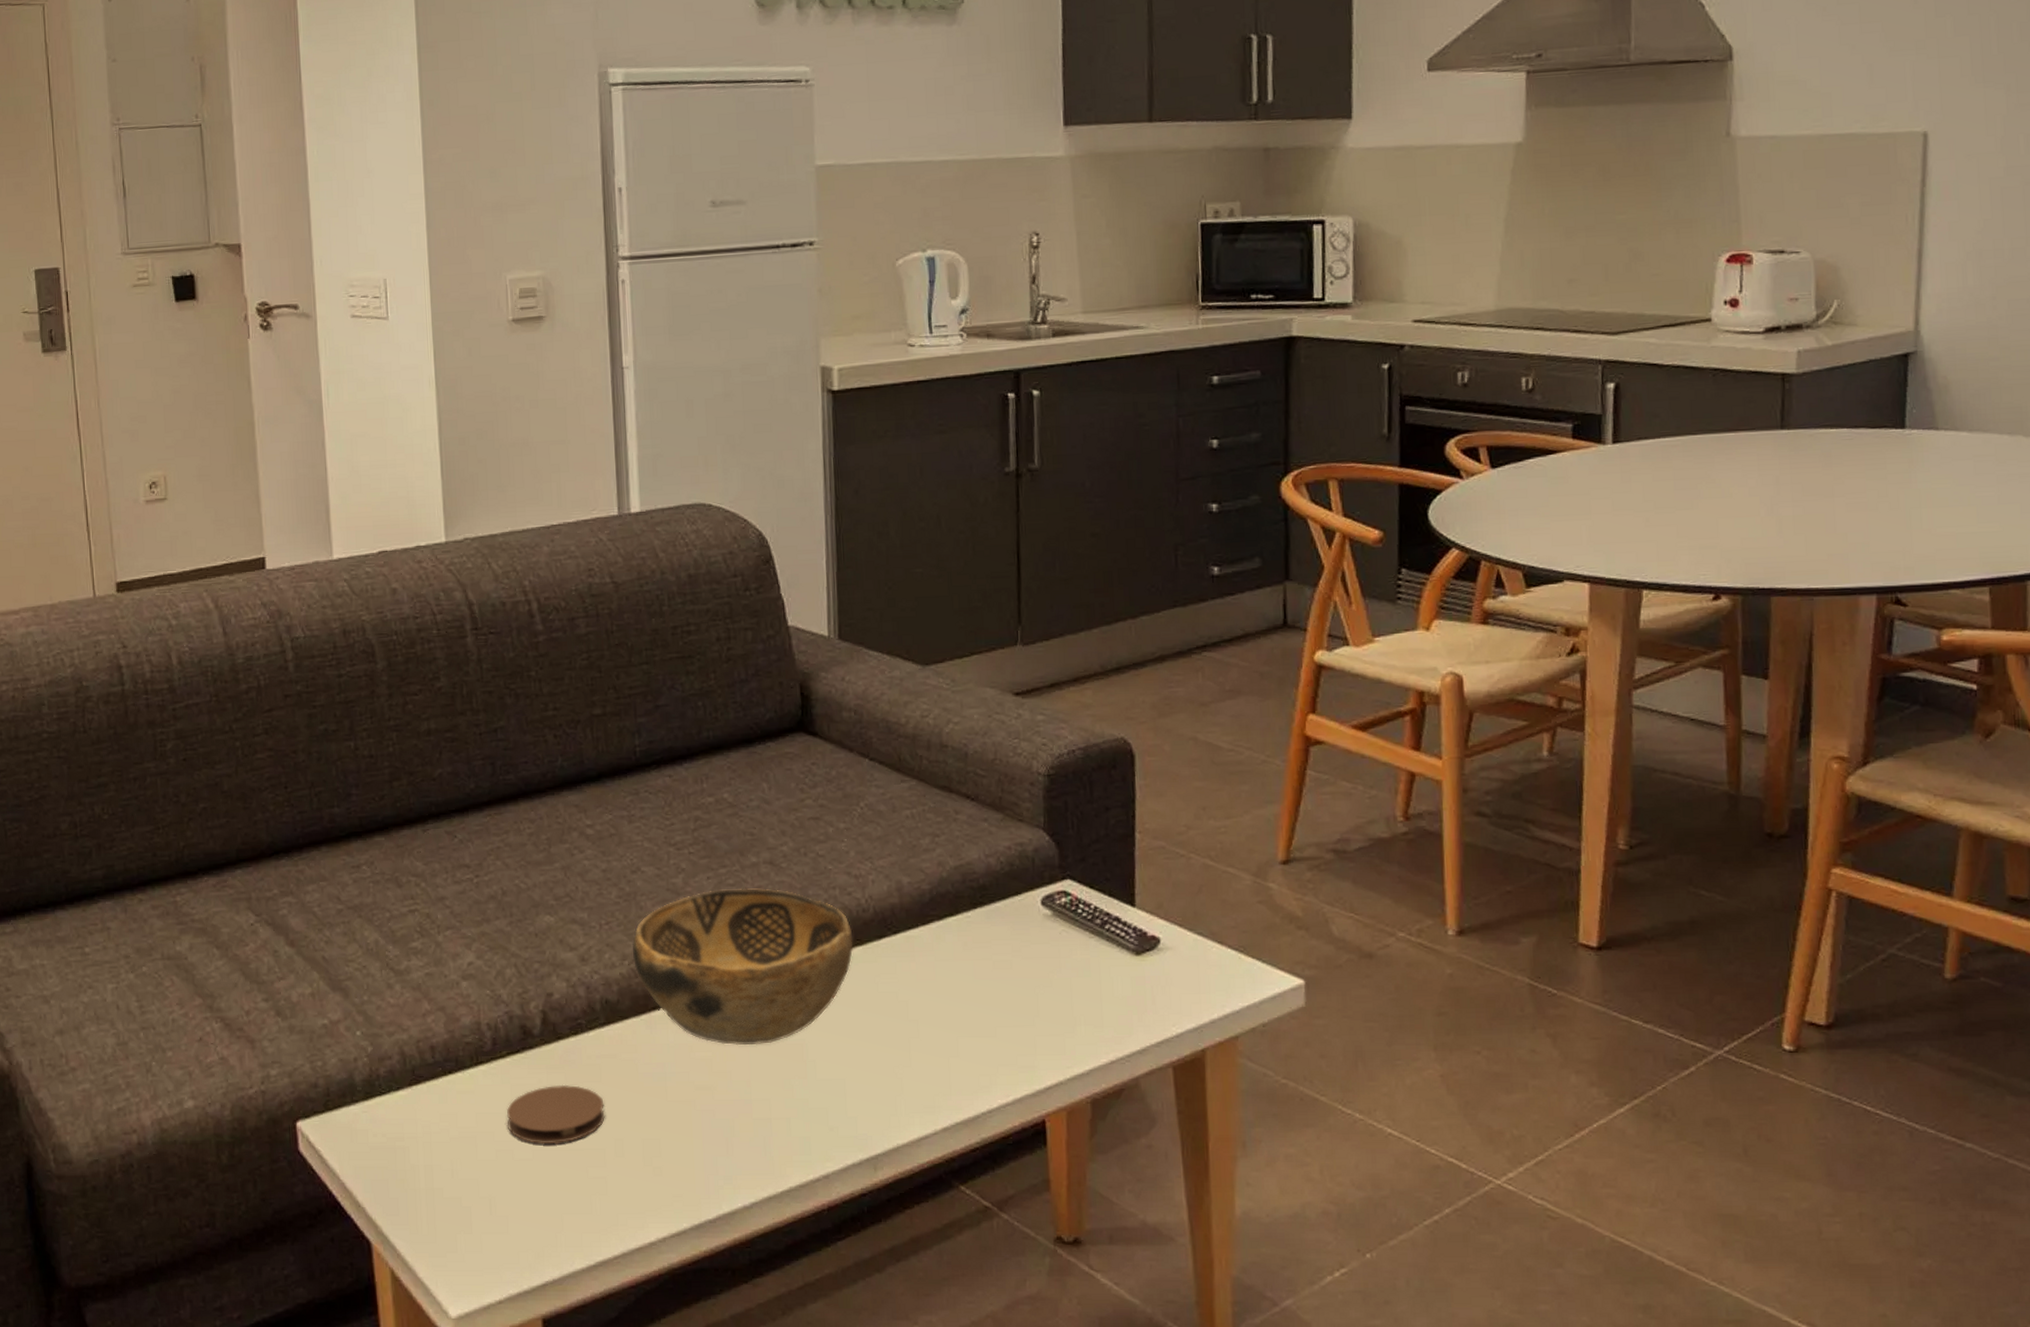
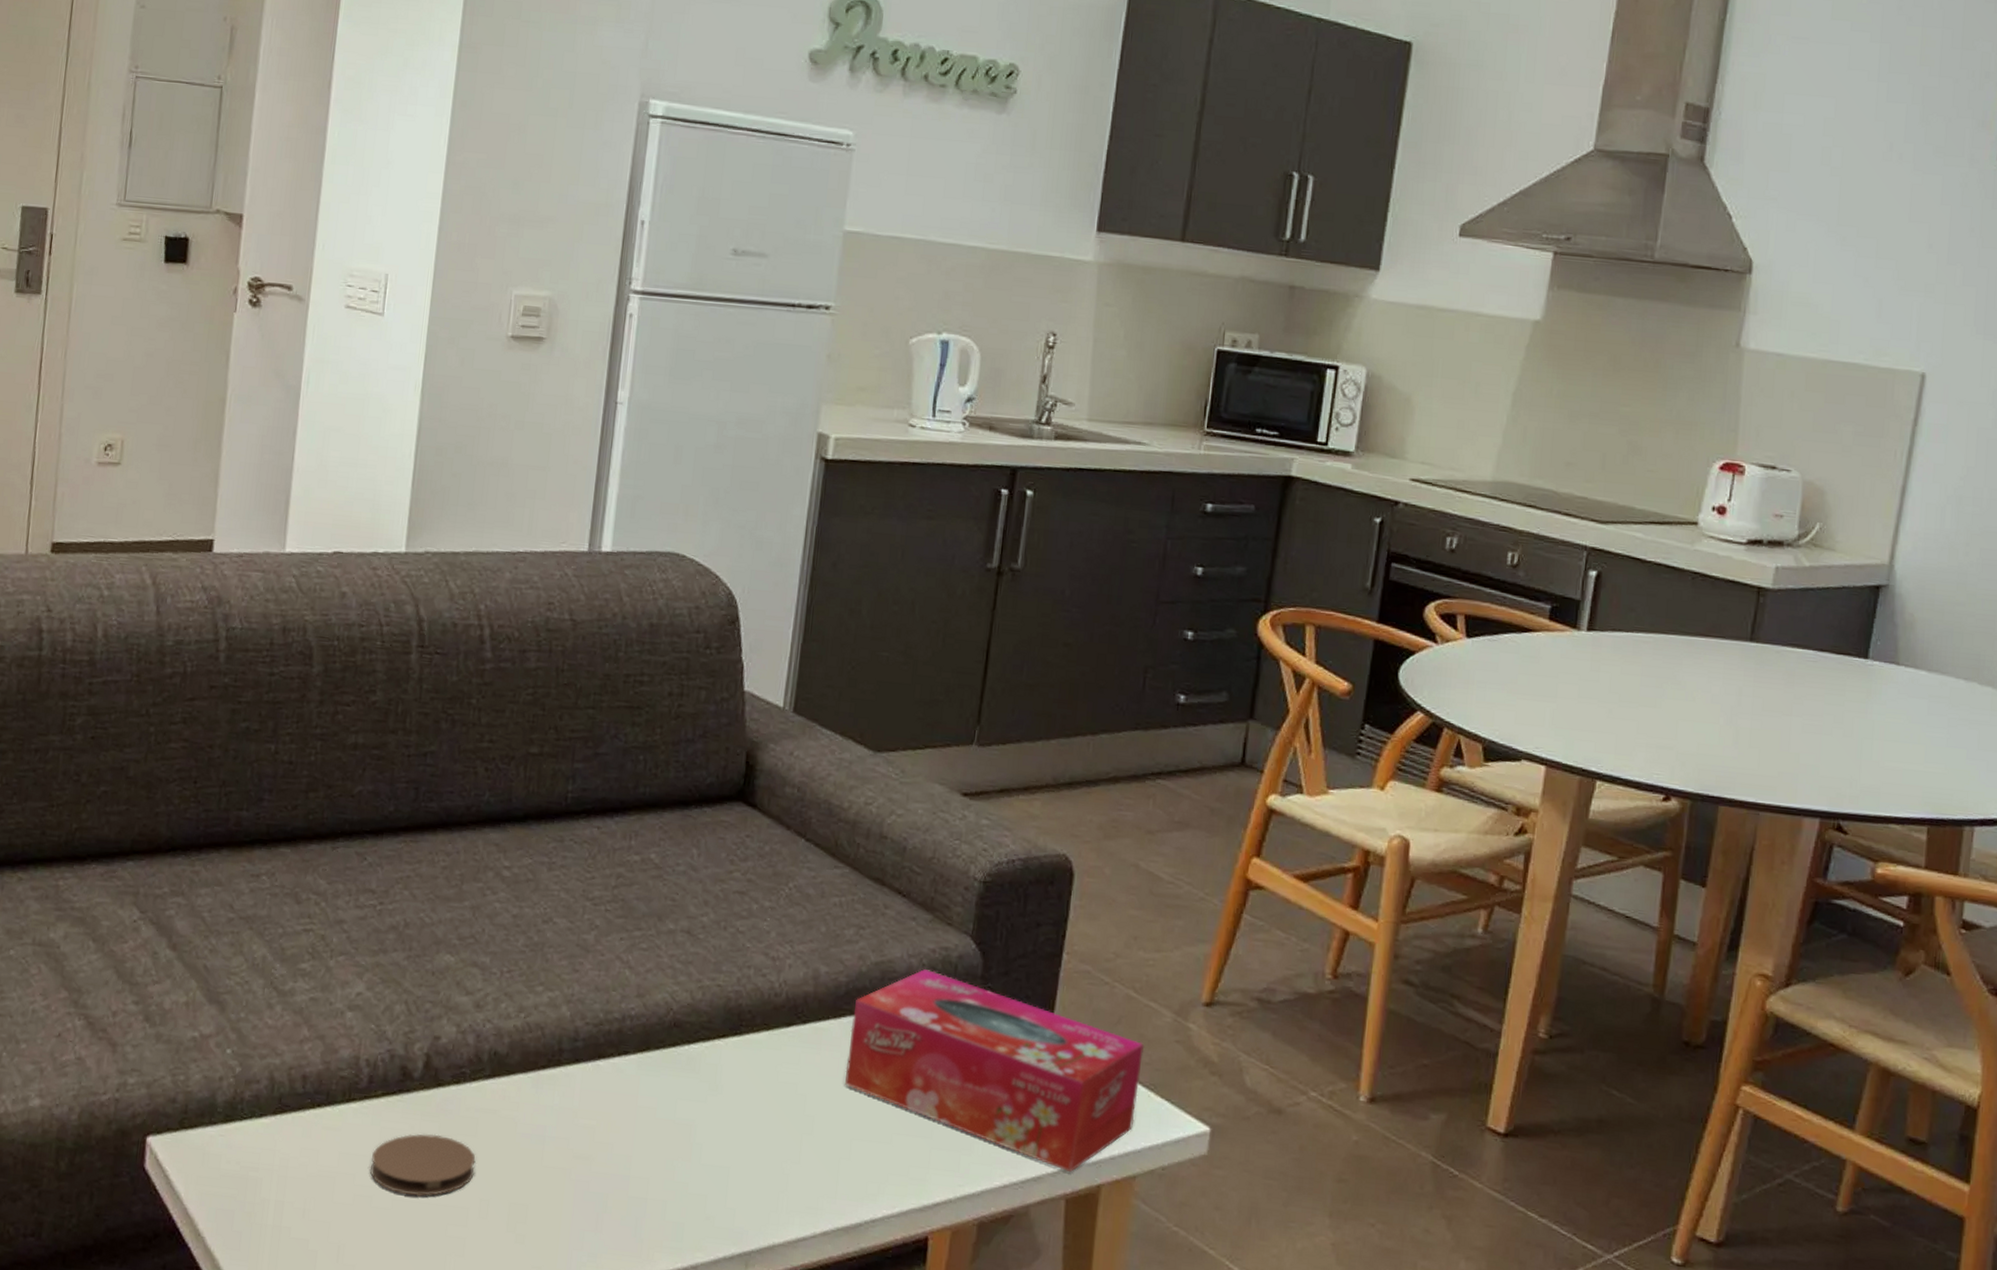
decorative bowl: present [632,887,854,1046] -> none [530,952,762,1121]
tissue box: none [940,866,1229,1041] -> present [845,968,1145,1173]

